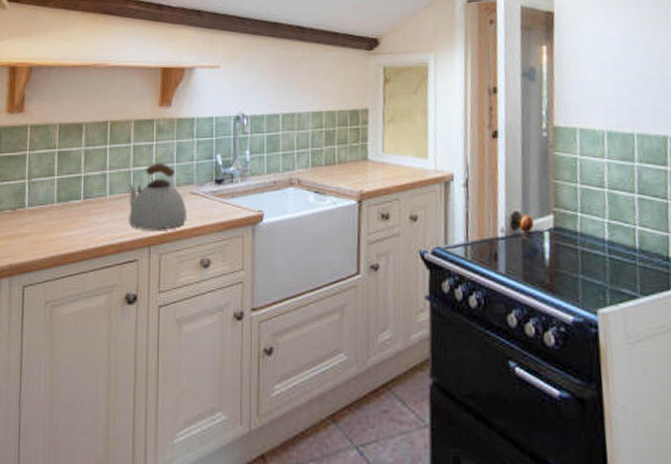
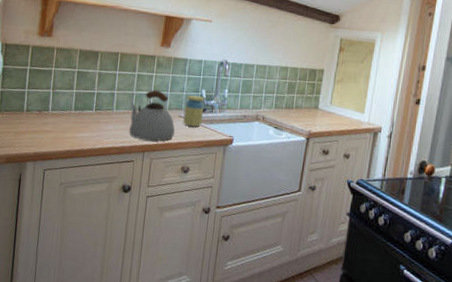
jar: none [196,164,221,206] -> present [183,95,204,127]

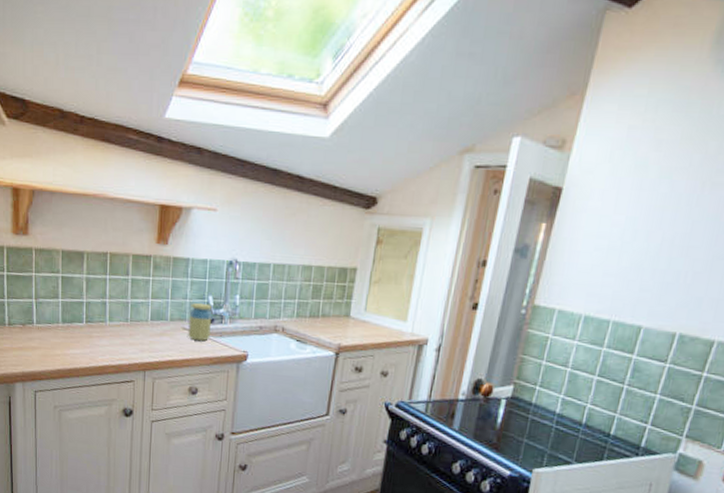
kettle: present [129,90,175,141] -> none [125,297,179,358]

